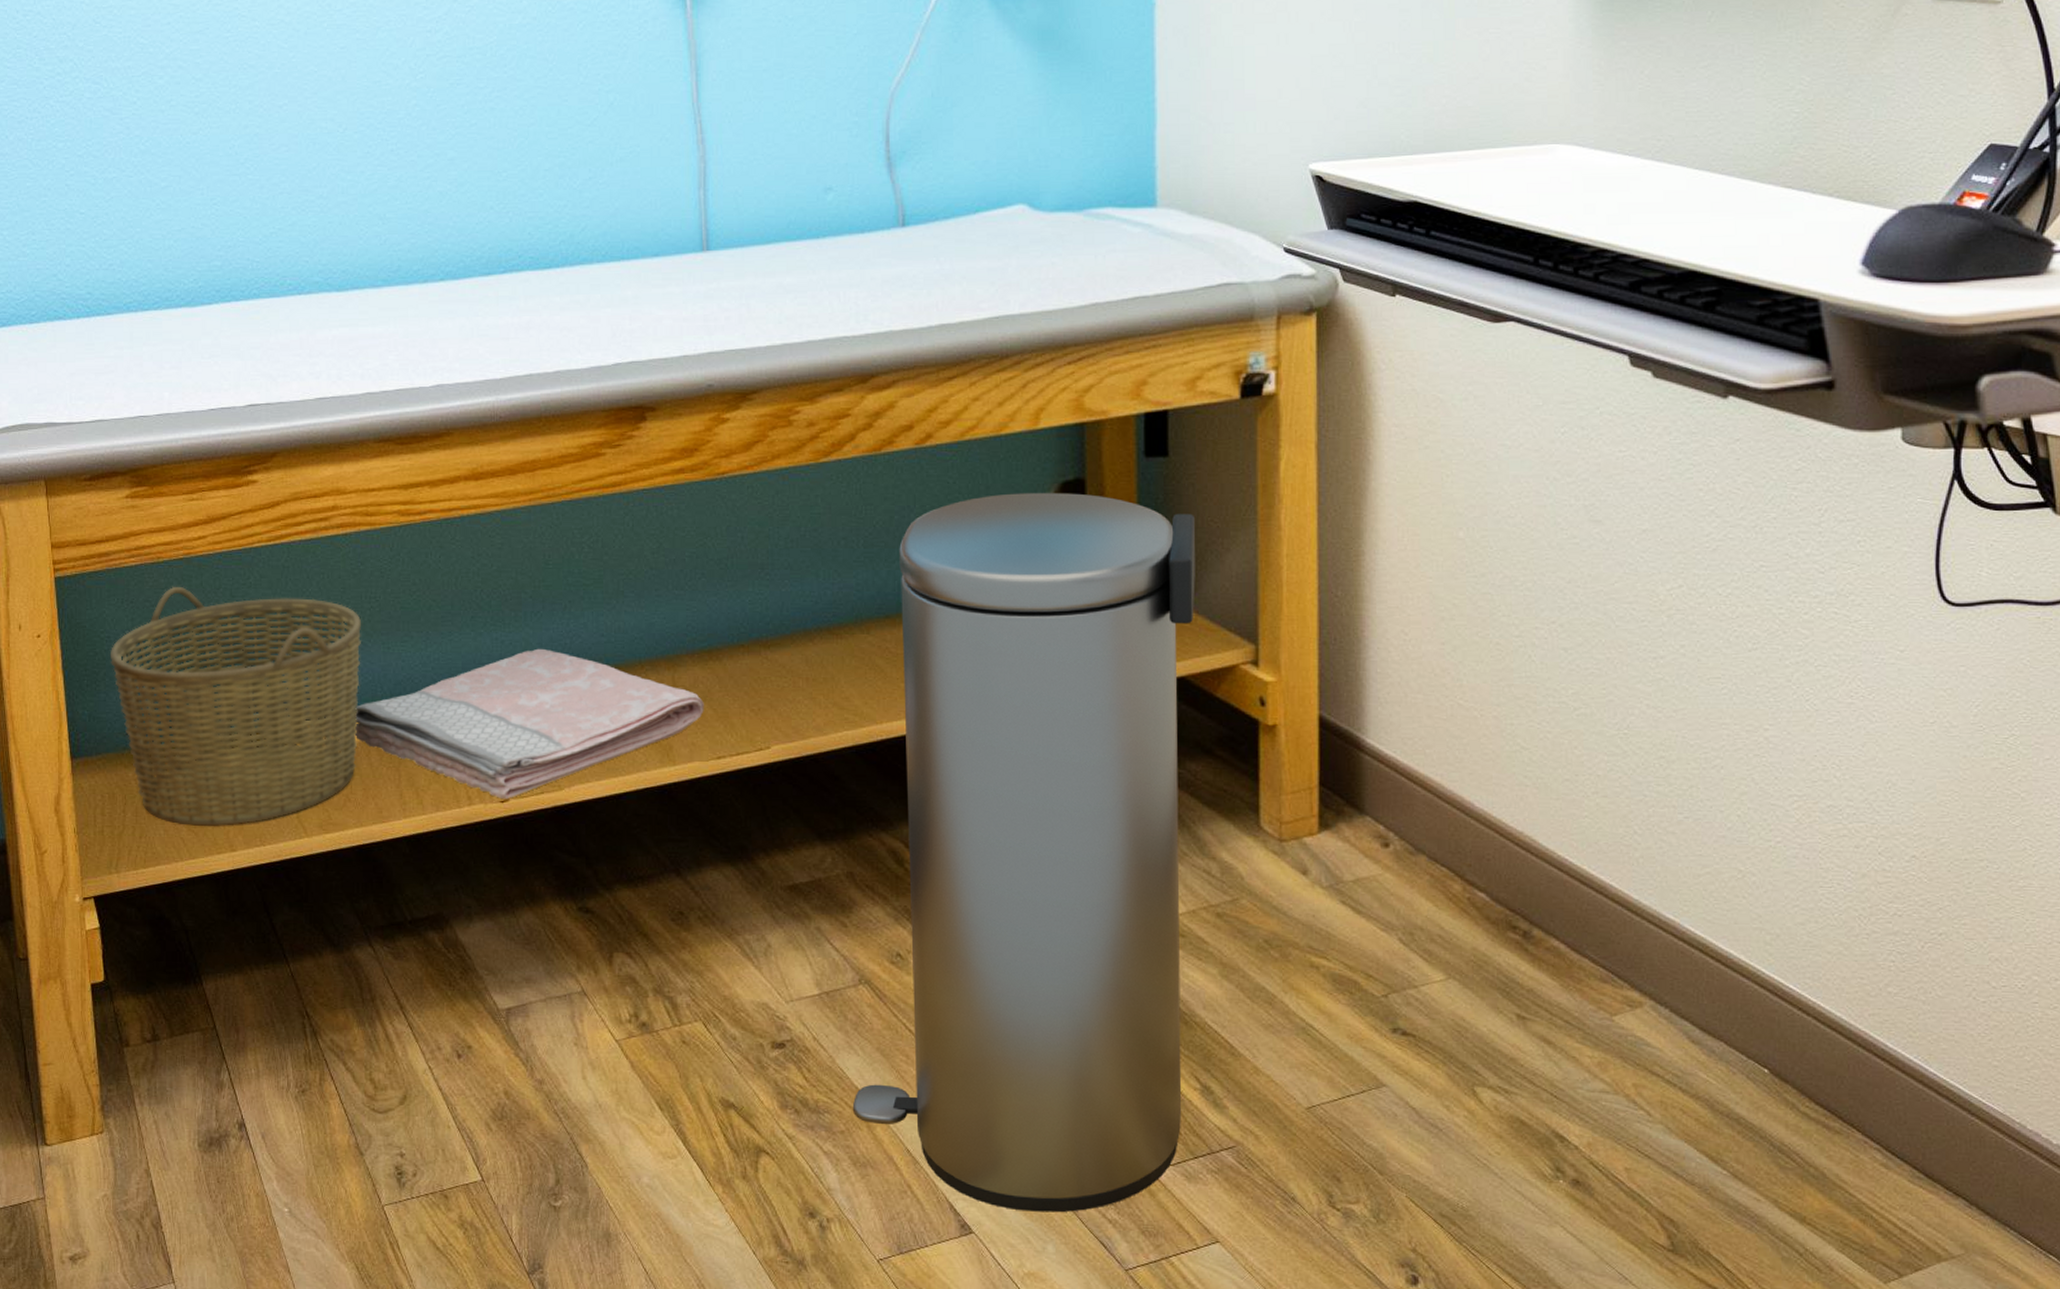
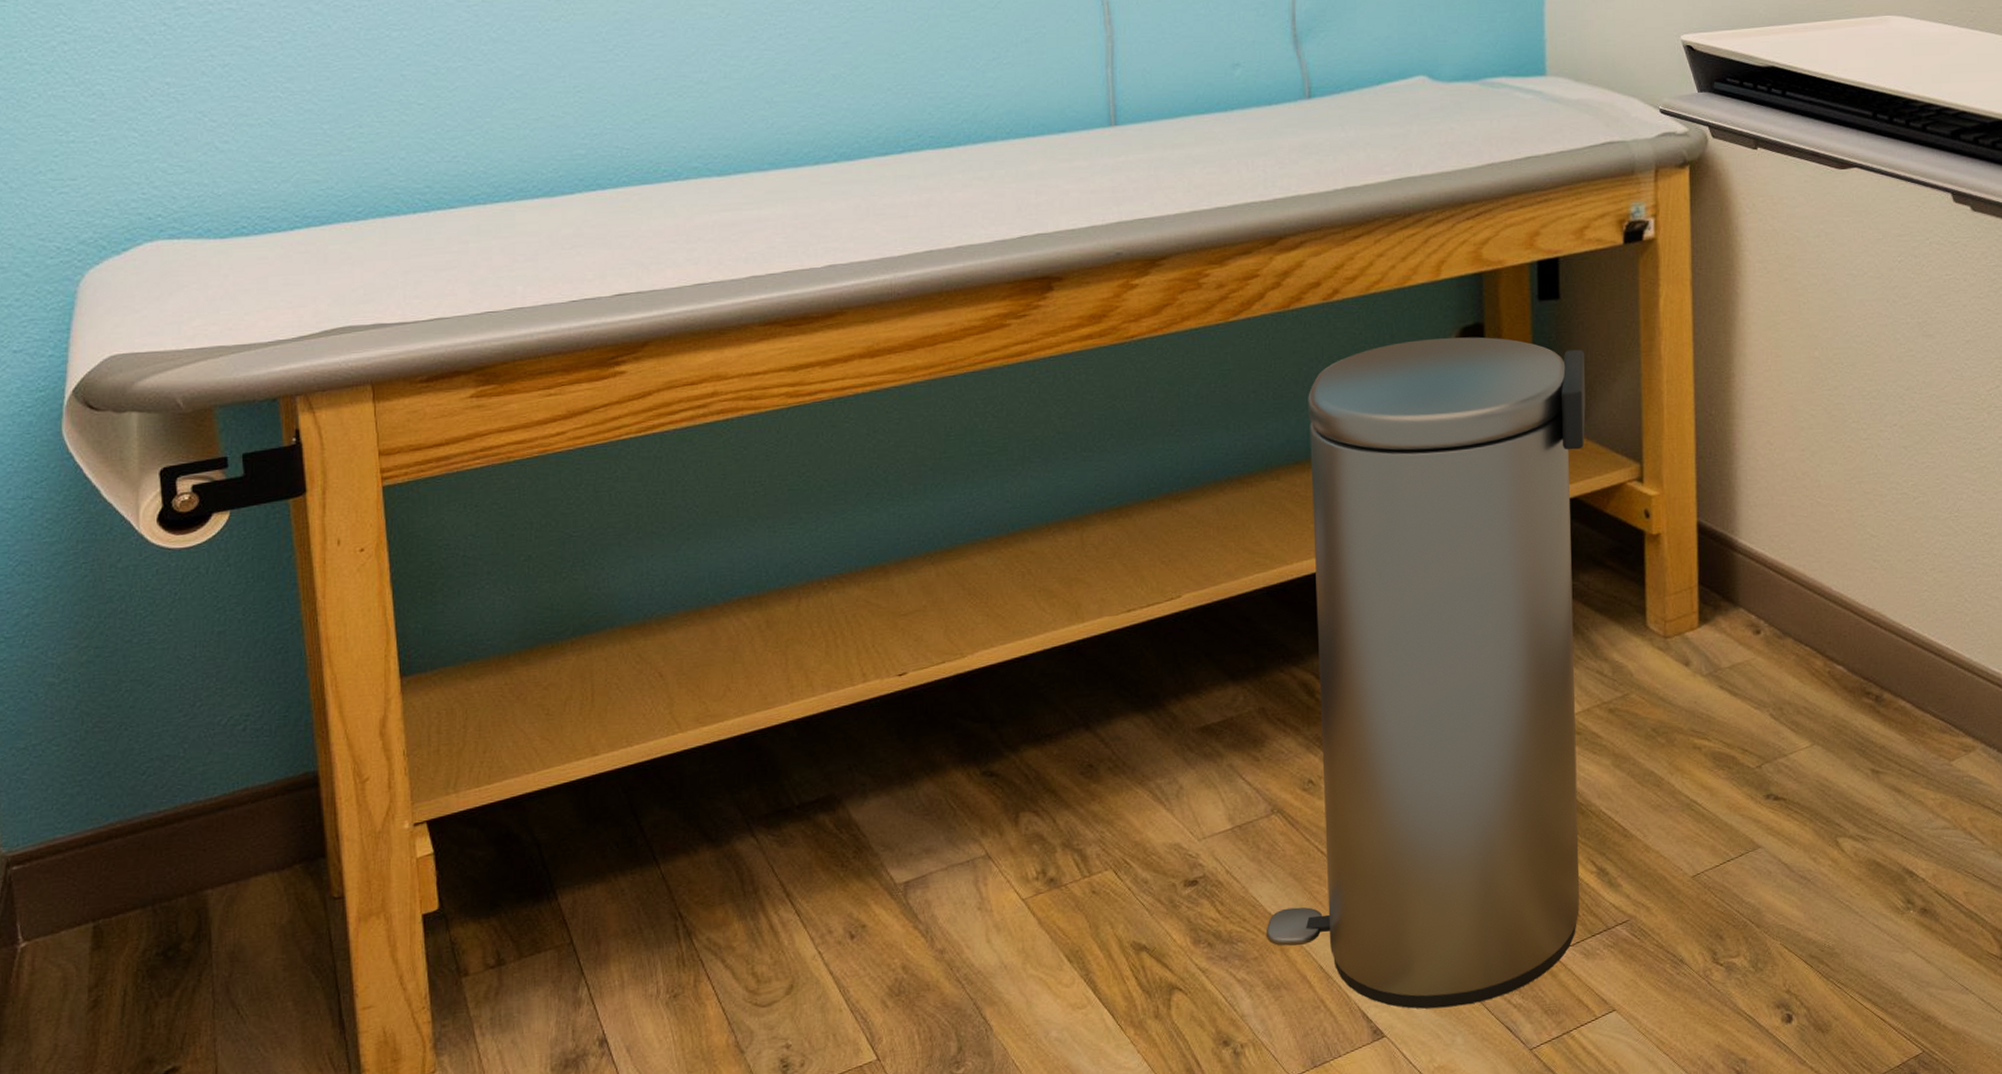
basket: present [109,586,362,826] -> none [449,485,745,734]
towel: present [355,648,704,799] -> none [737,519,1114,672]

